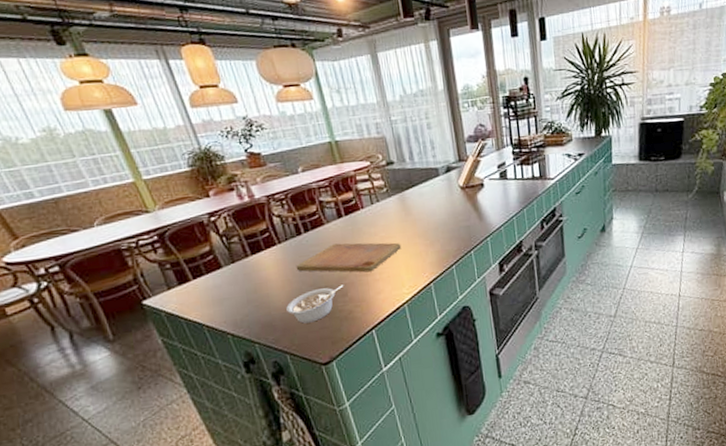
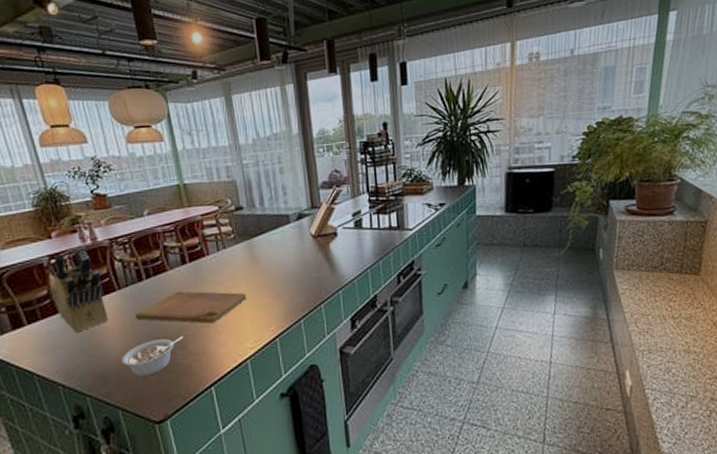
knife block: none [214,202,271,285] -> present [54,245,108,332]

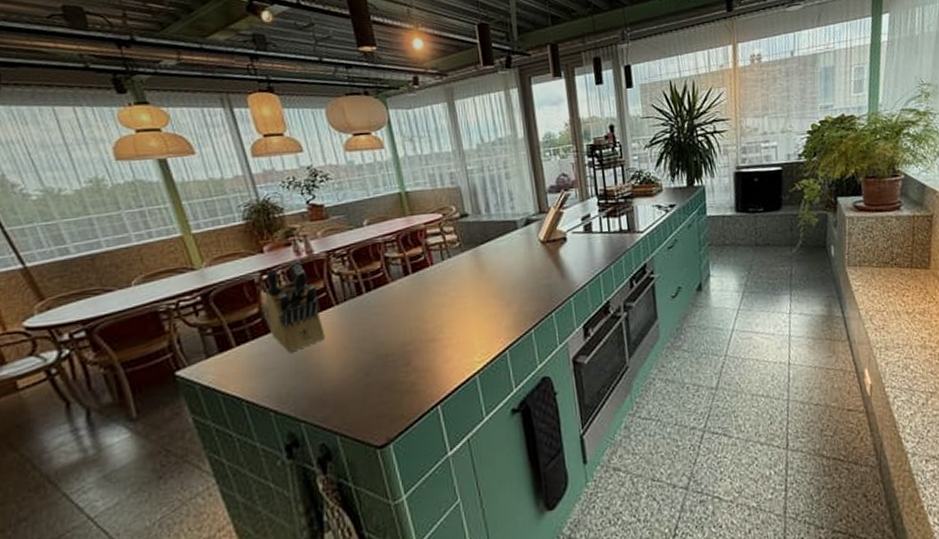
legume: present [122,336,184,377] -> none [340,352,408,398]
cutting board: present [134,291,247,324] -> none [354,303,474,338]

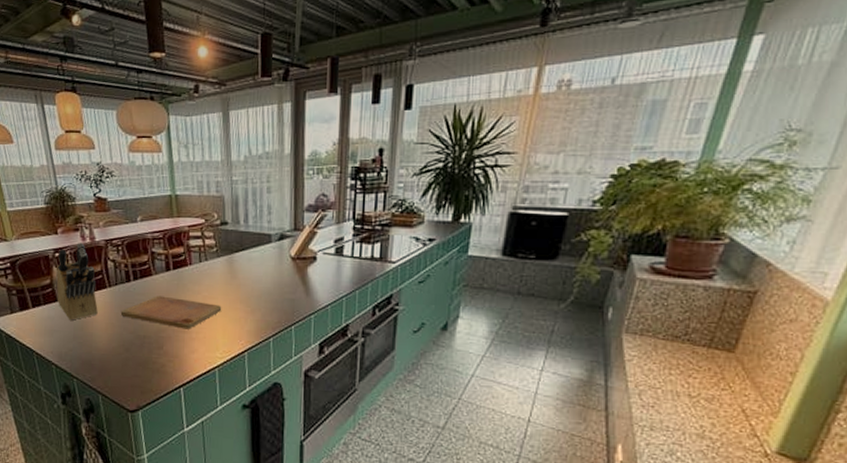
cutting board: none [354,303,474,338] -> present [120,296,222,330]

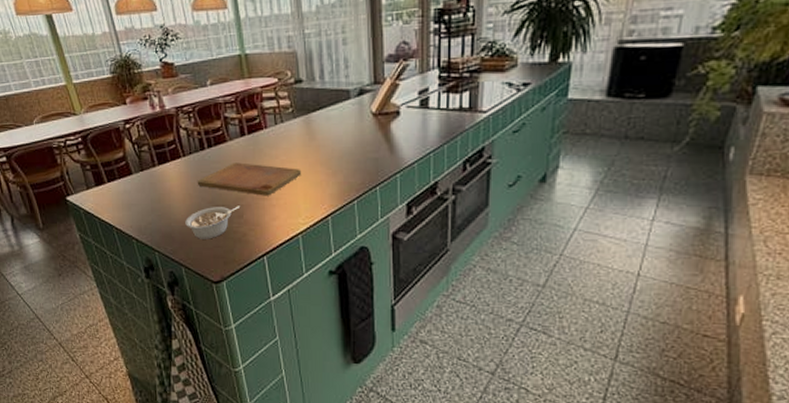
knife block: present [56,243,98,321] -> none [129,112,174,193]
legume: none [106,337,161,369] -> present [185,206,241,239]

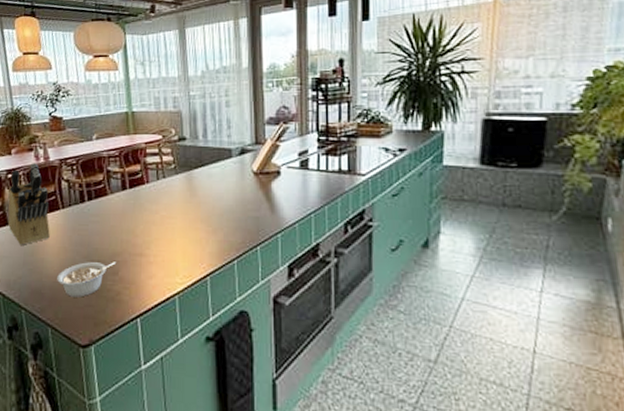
knife block: none [129,112,174,193] -> present [7,163,50,245]
cutting board: present [197,162,302,196] -> none [73,216,181,253]

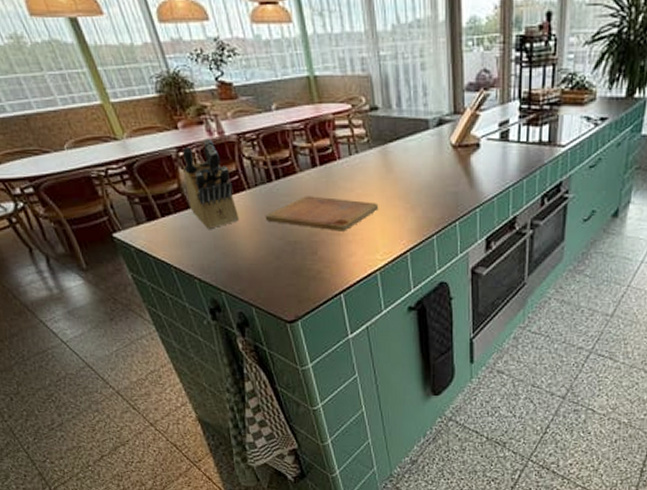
legume: present [57,262,117,297] -> none [253,242,314,278]
cutting board: none [73,216,181,253] -> present [265,196,379,231]

